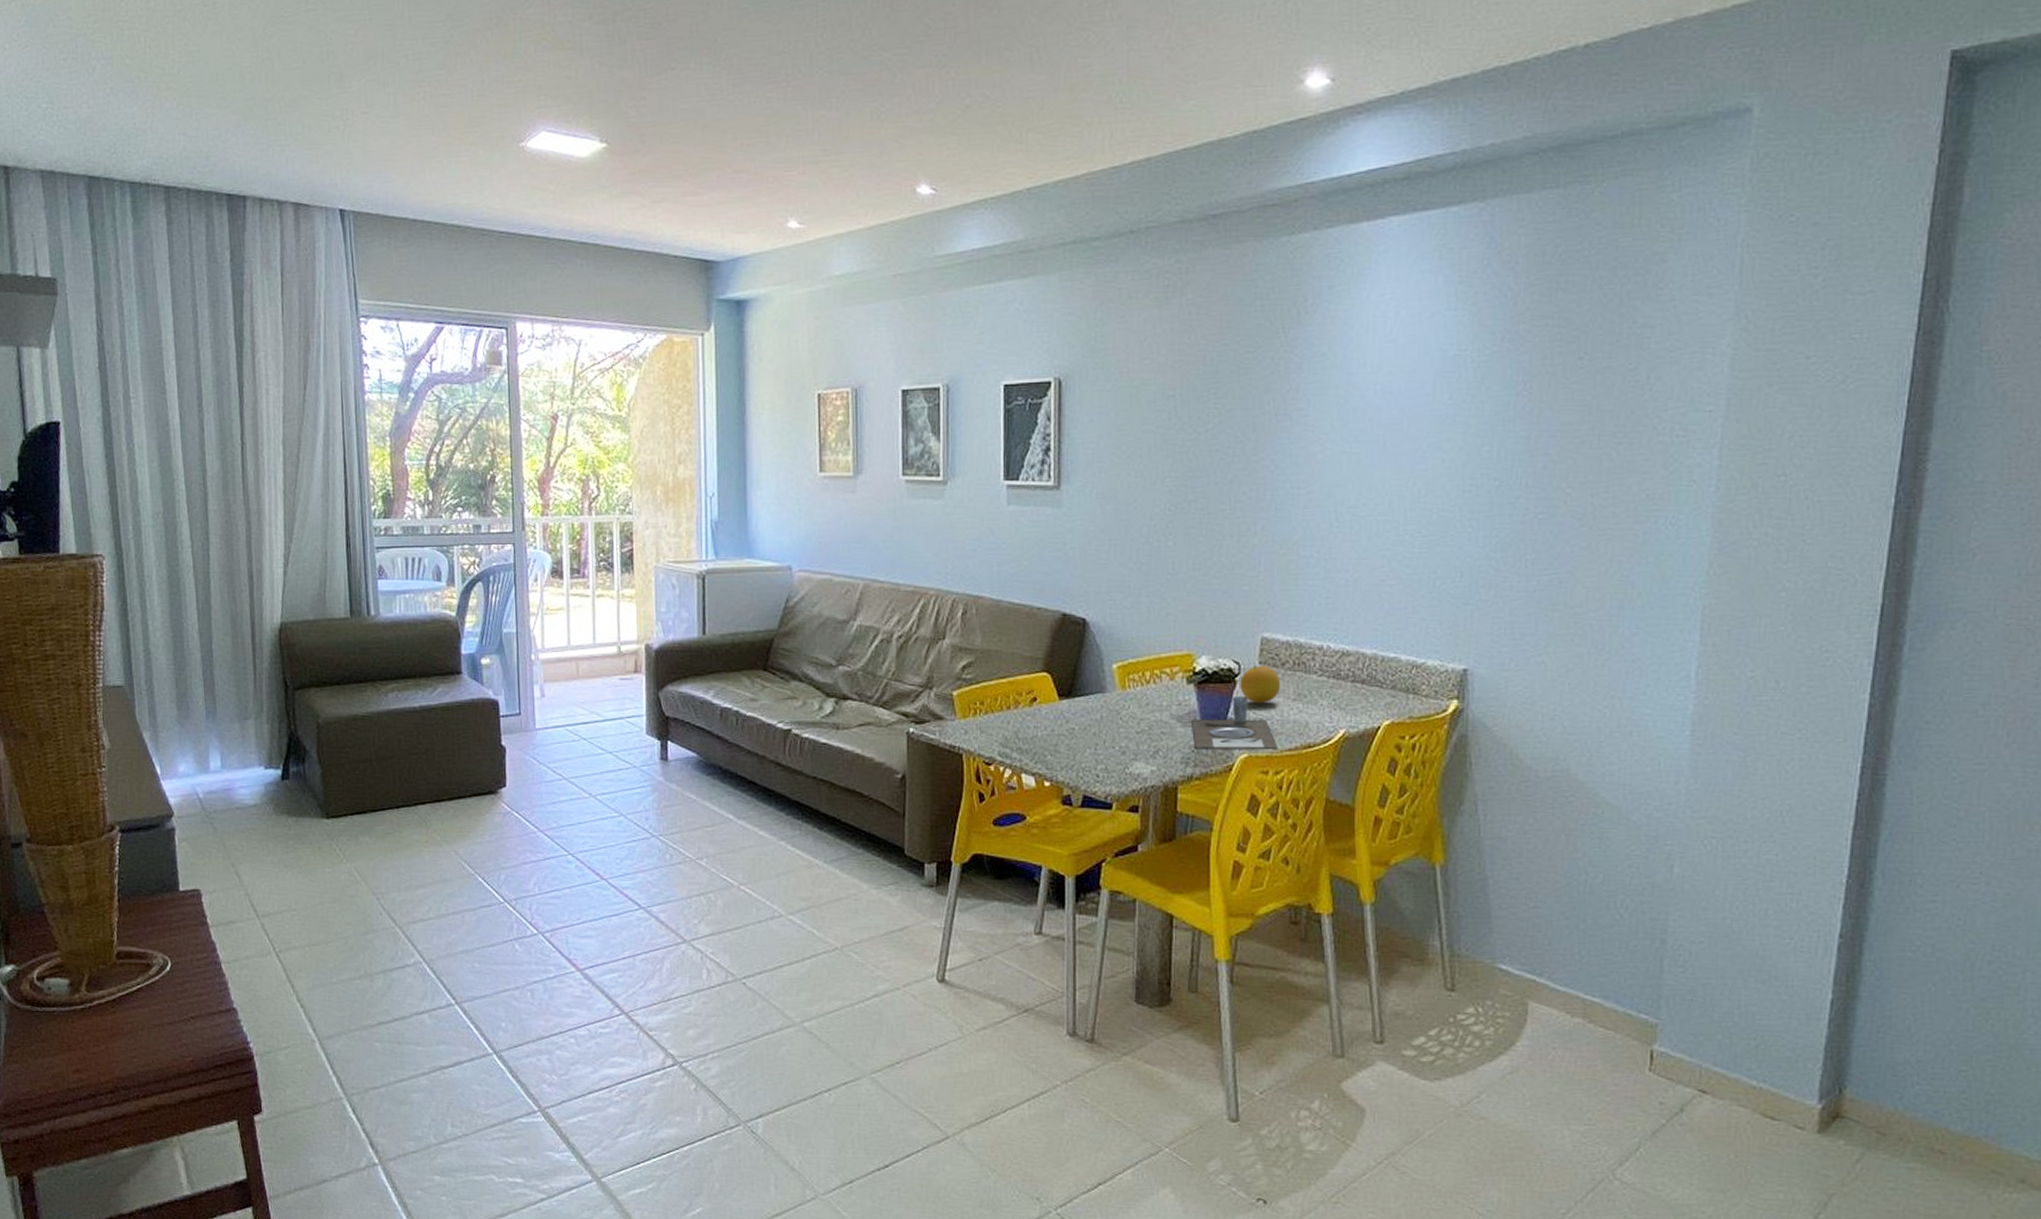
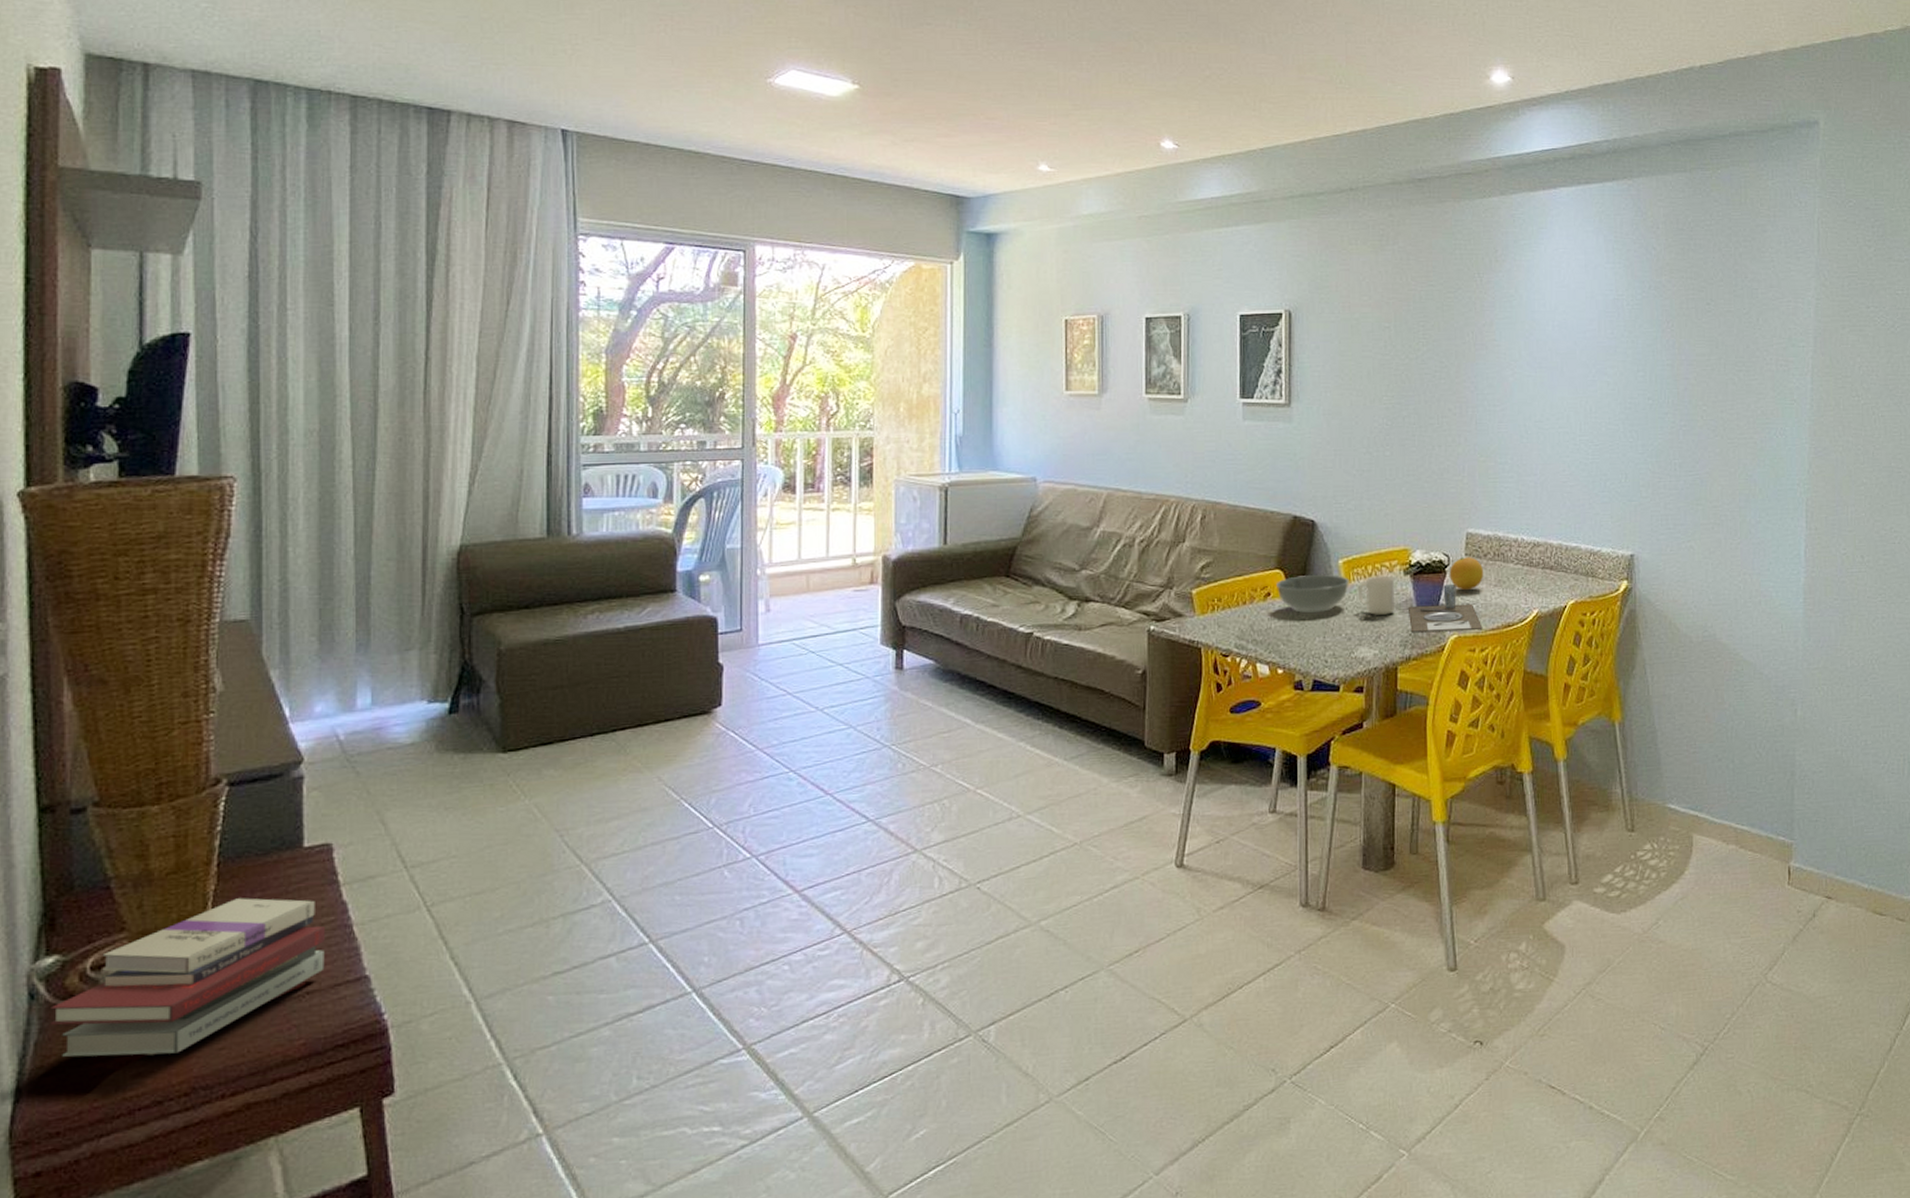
books: none [13,930,203,1057] -> present [51,898,326,1058]
bowl: none [1042,680,1124,723] -> present [1275,575,1349,614]
cup: none [1135,683,1175,727] -> present [1359,575,1394,615]

